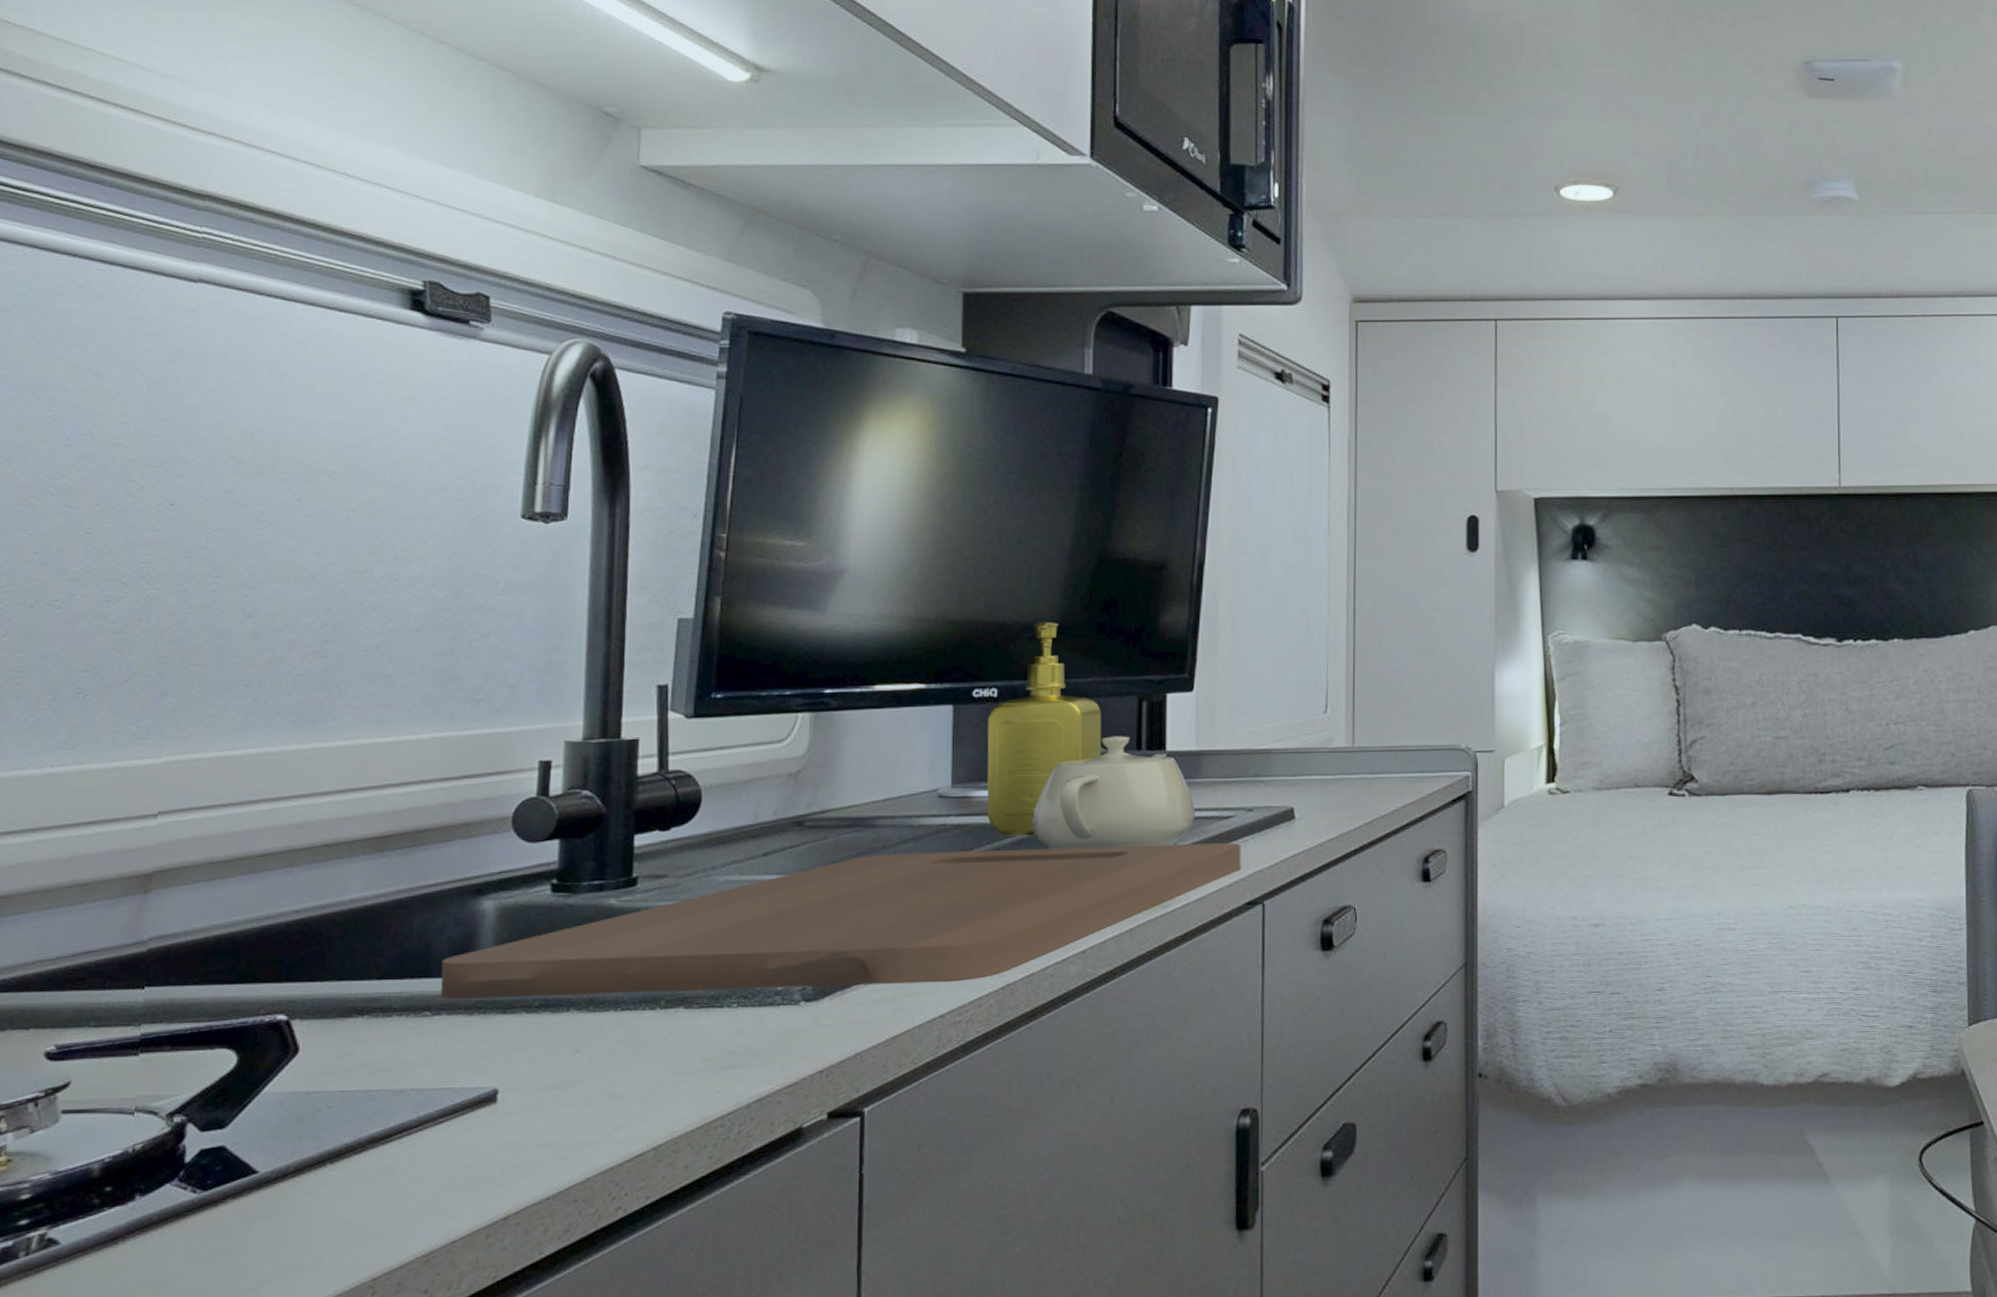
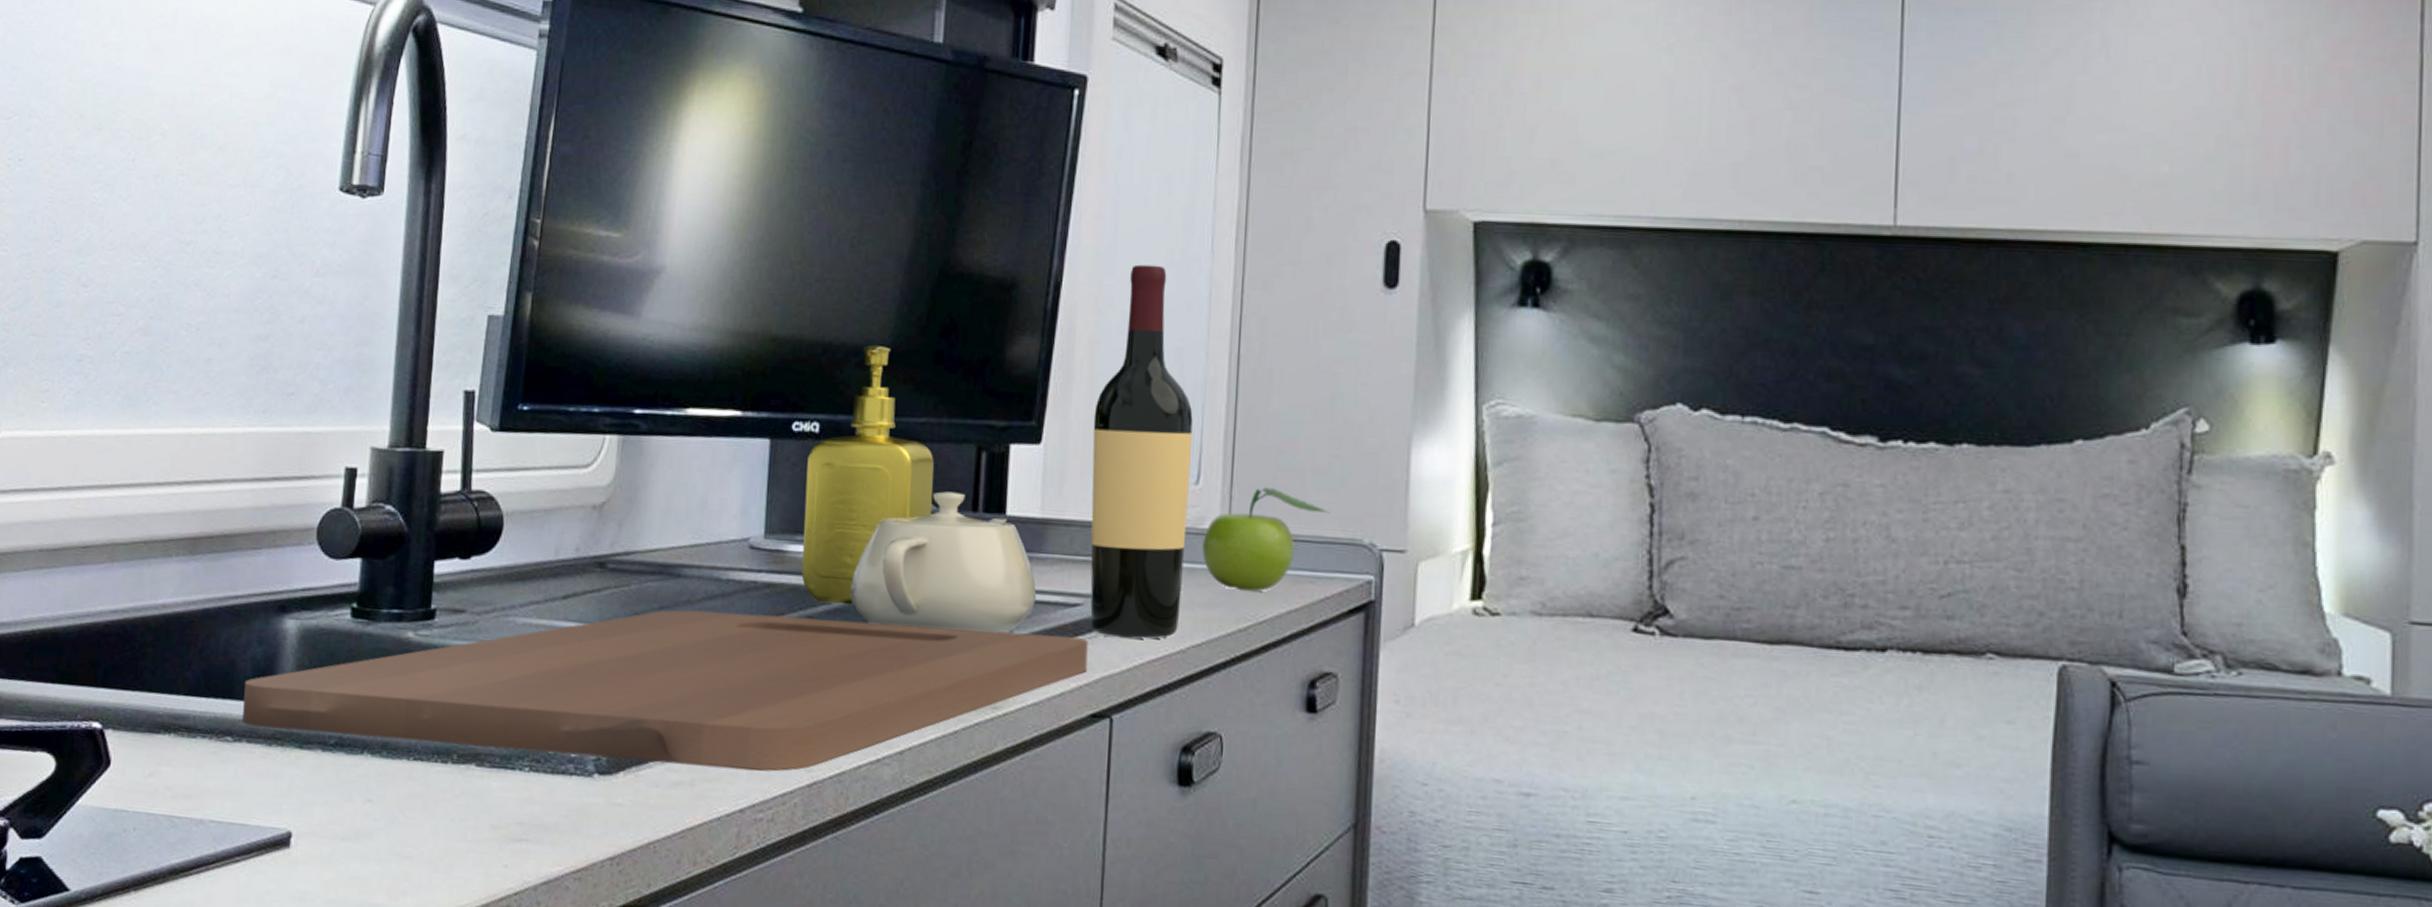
wine bottle: none [1237,544,1320,840] -> present [1090,264,1193,639]
fruit: none [1332,711,1434,794] -> present [1202,487,1330,592]

